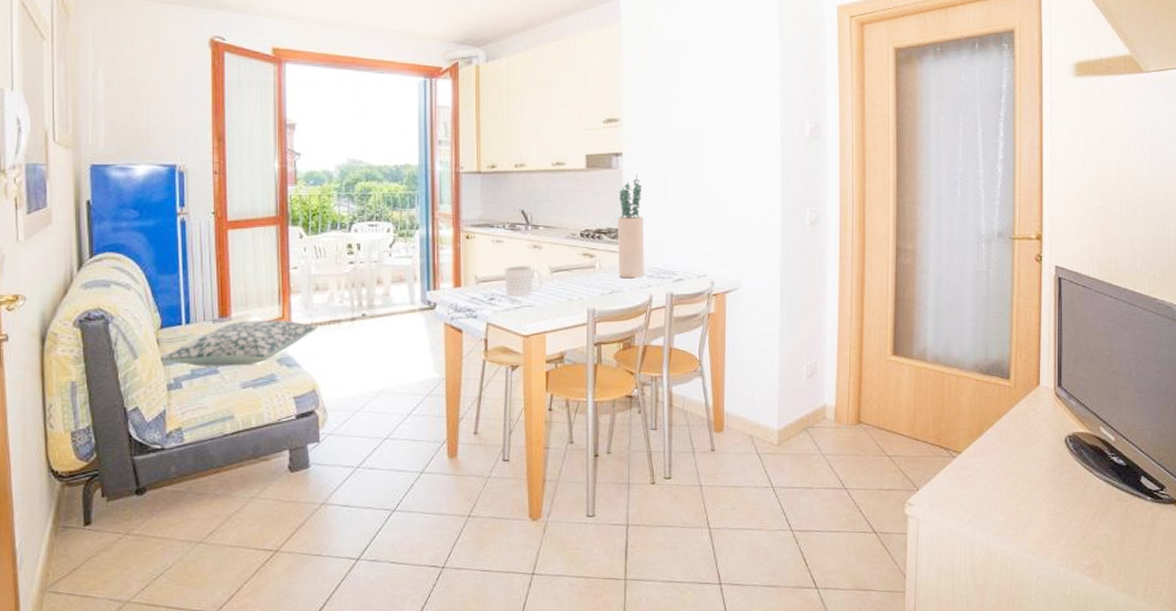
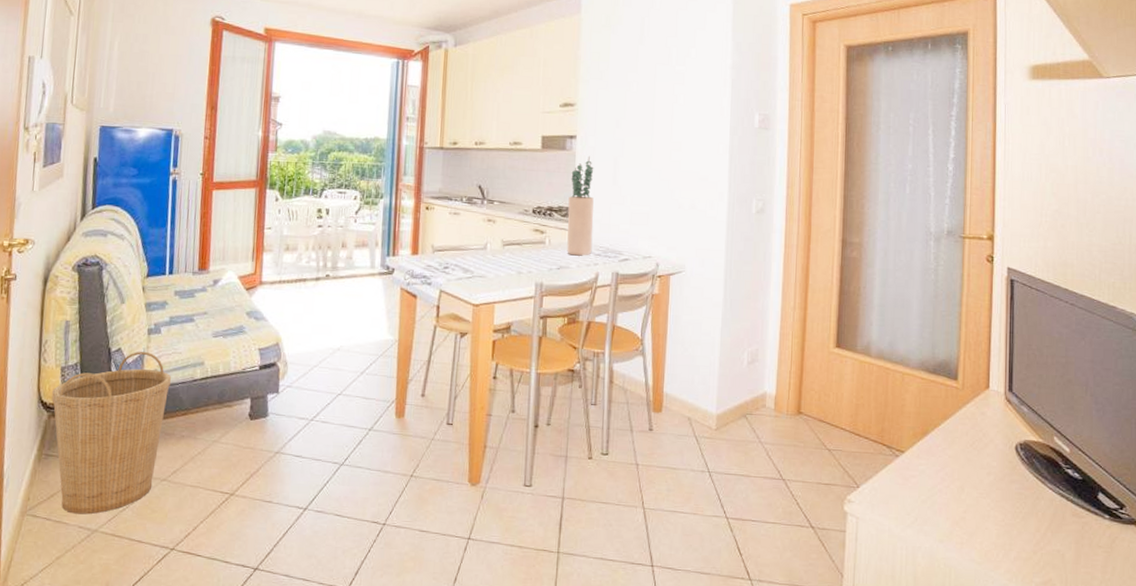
basket: none [63,408,198,587] -> present [51,351,171,515]
pillow: present [160,321,318,366] -> none [144,274,286,316]
mug: present [505,266,542,298] -> none [459,237,494,268]

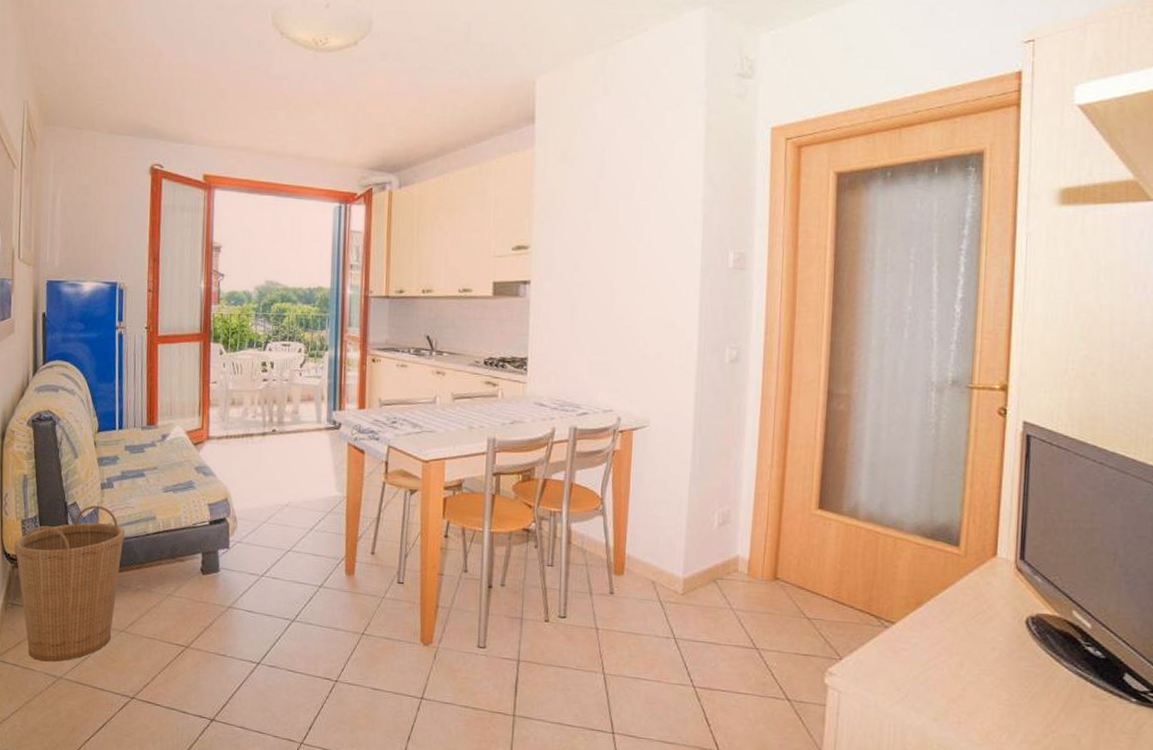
vase: present [567,155,594,256] -> none [521,302,550,410]

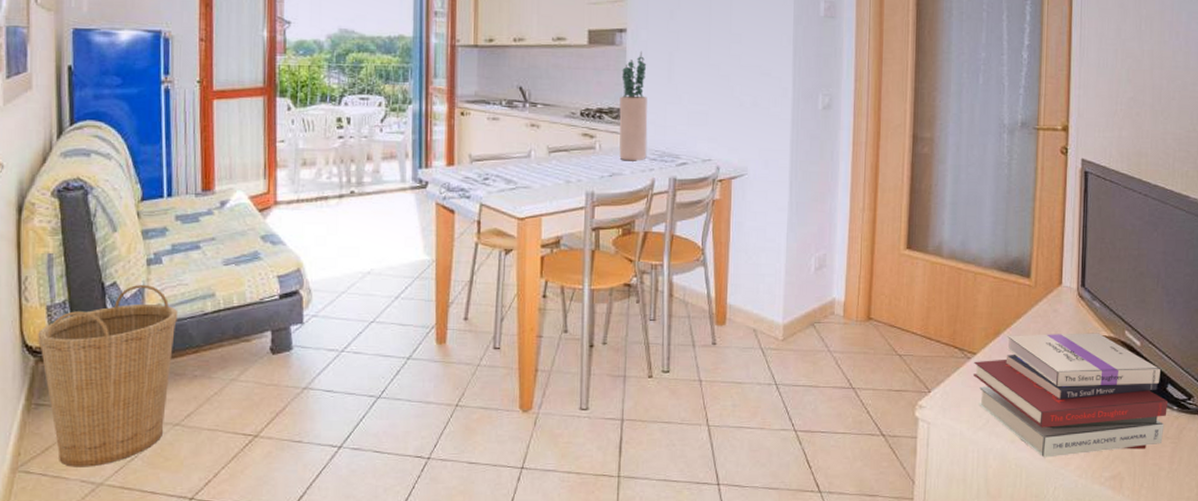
vase: none [521,302,550,410] -> present [619,51,648,161]
books: none [890,605,1124,742] -> present [972,333,1168,458]

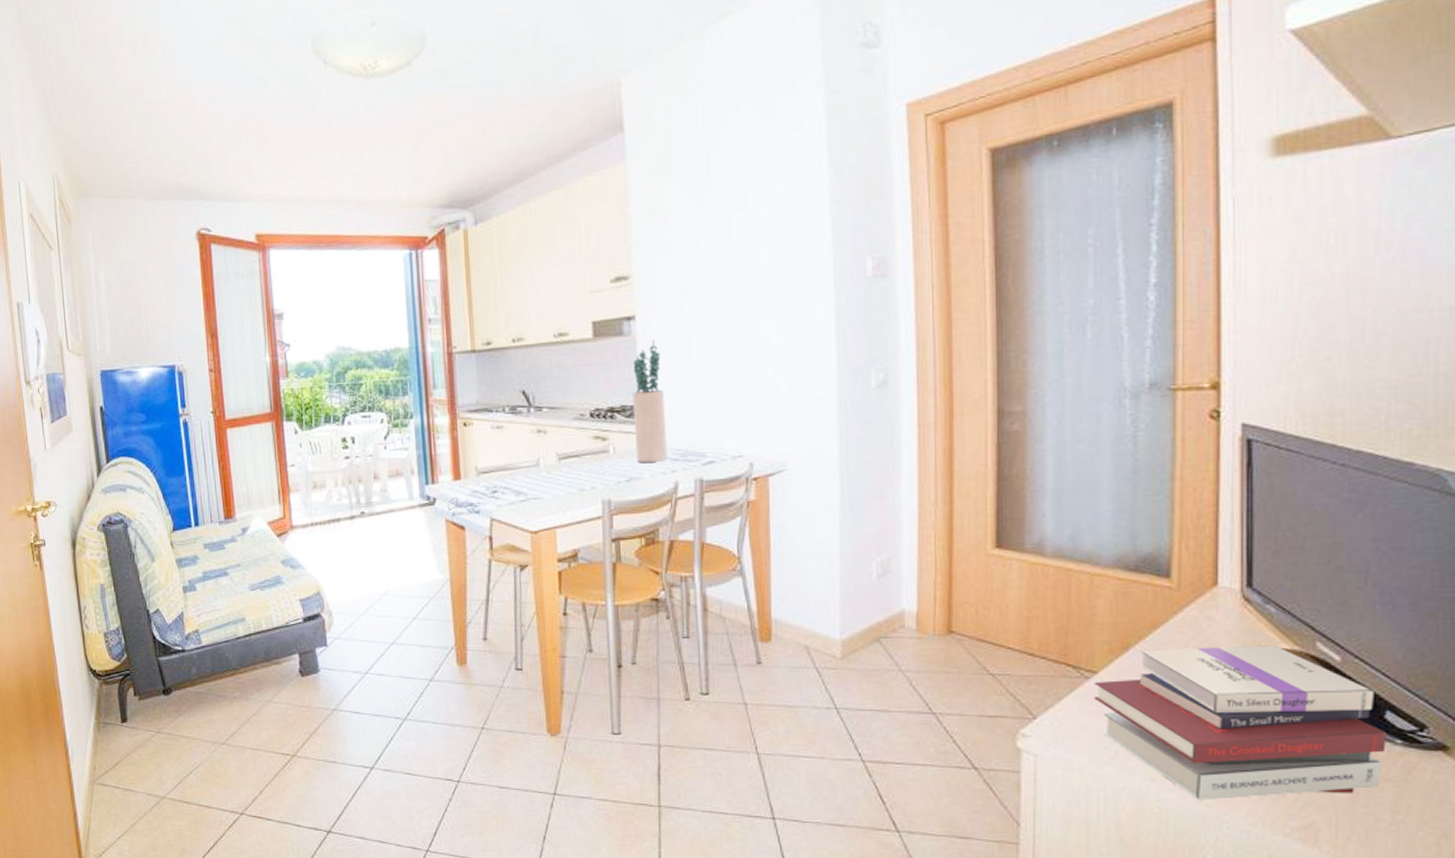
basket: present [38,284,177,467] -> none [99,610,214,782]

